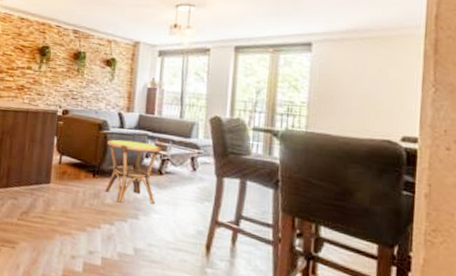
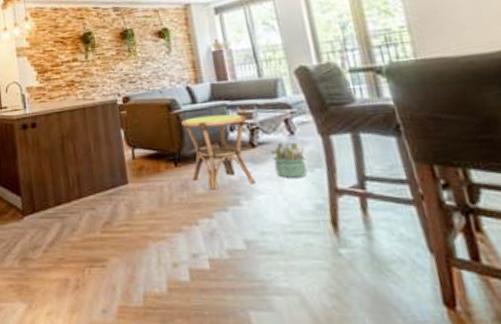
decorative plant: none [171,174,201,207] -> present [267,142,308,178]

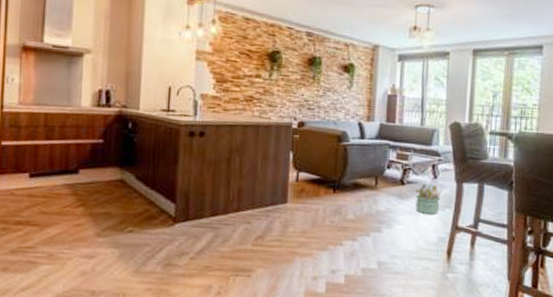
side table: present [181,114,255,190] -> none [346,151,403,217]

